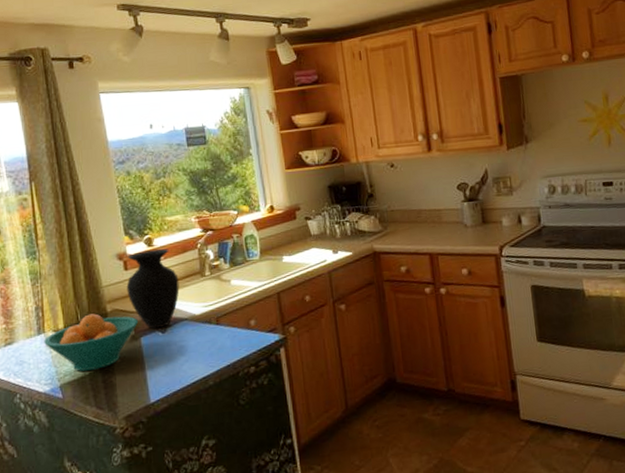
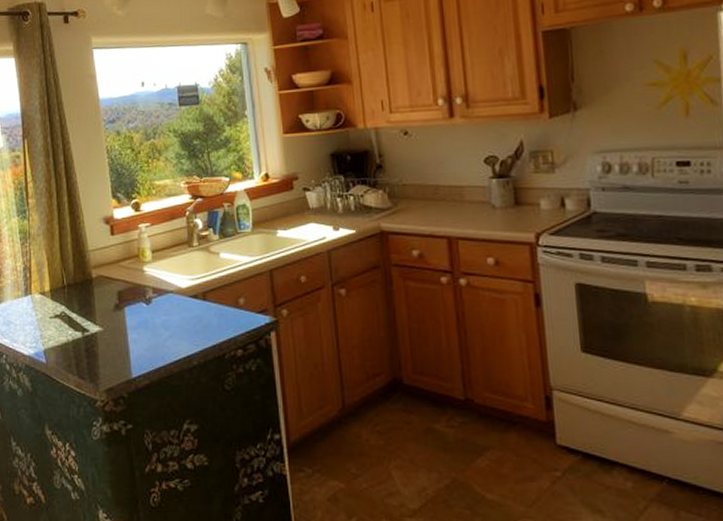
fruit bowl: present [44,313,139,372] -> none [30,278,123,338]
vase: present [126,248,180,329] -> none [112,214,166,300]

